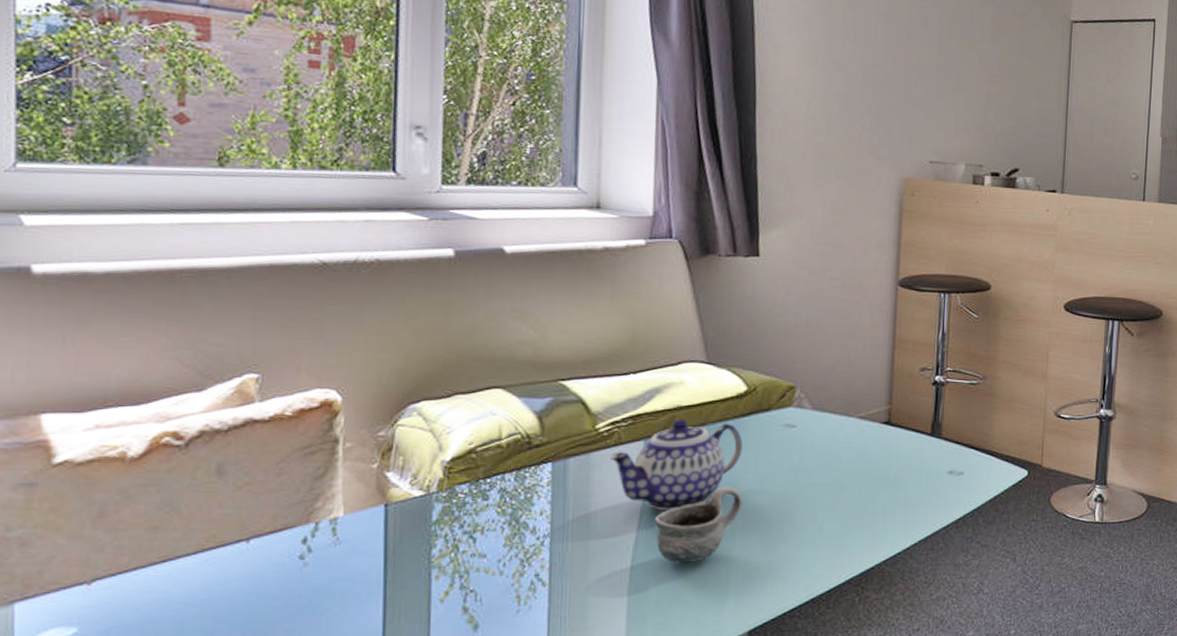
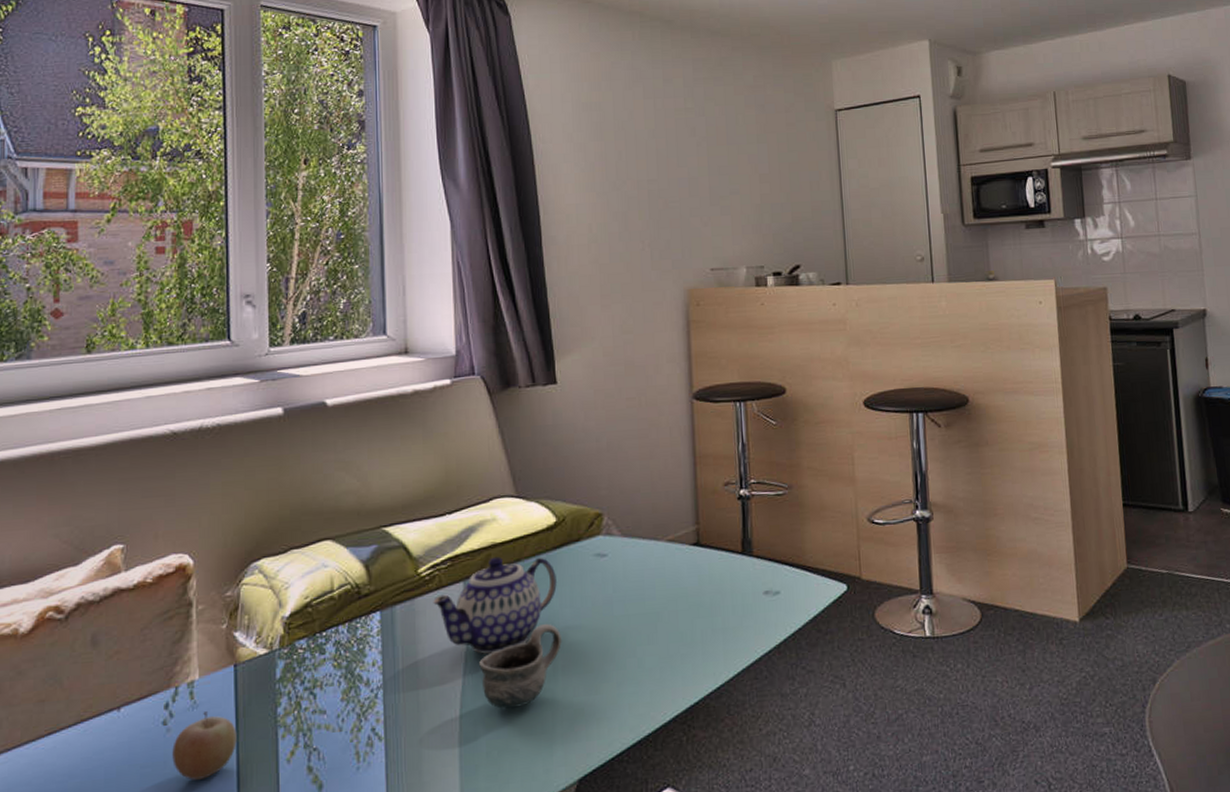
fruit: none [309,548,385,615] -> present [172,711,237,780]

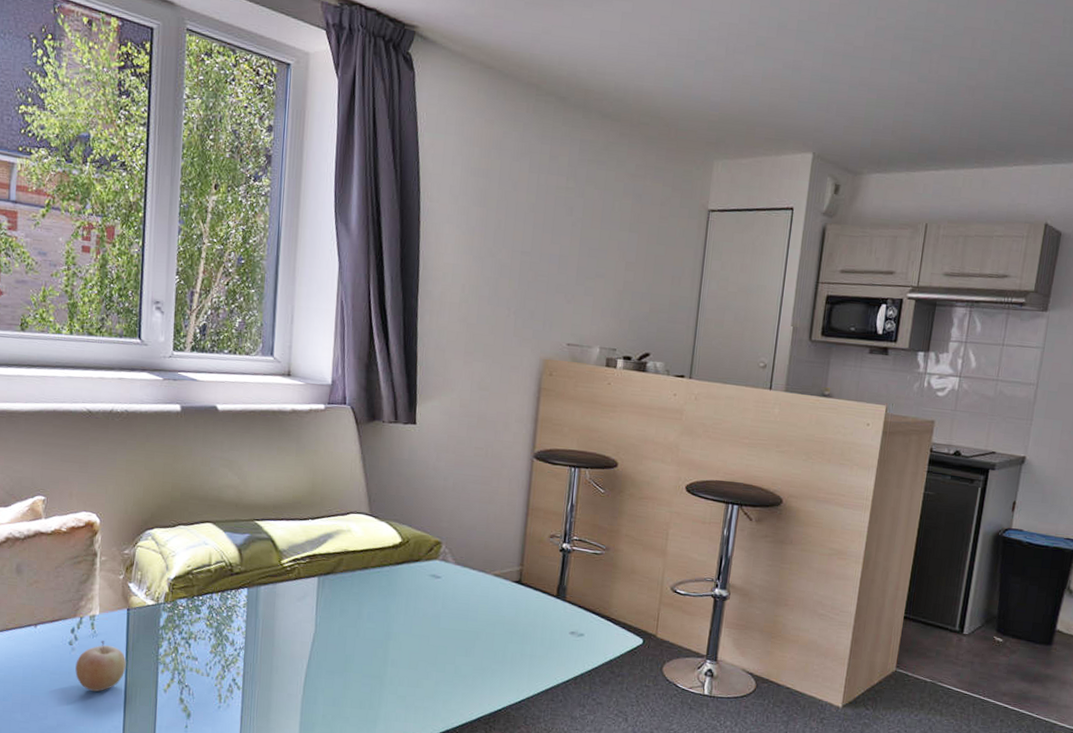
teapot: present [433,556,557,655] -> none [291,561,396,640]
mug: present [479,623,562,710] -> none [324,623,394,686]

